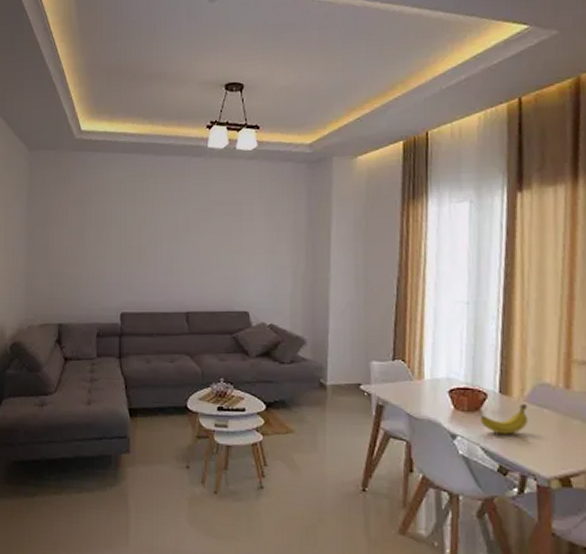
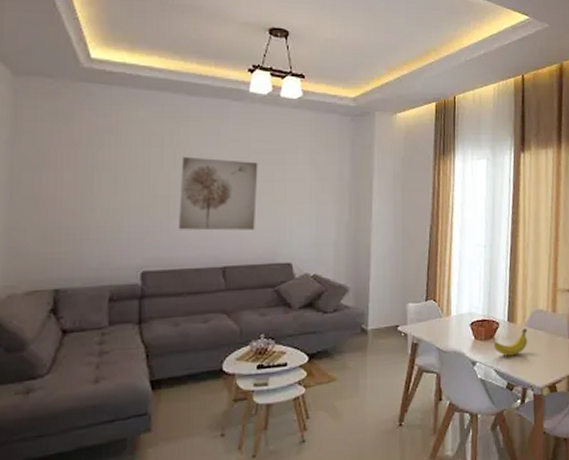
wall art: none [149,211,216,278] -> present [179,156,258,231]

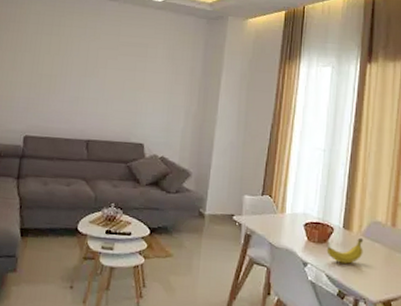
wall art: present [179,156,258,231] -> none [56,44,124,111]

